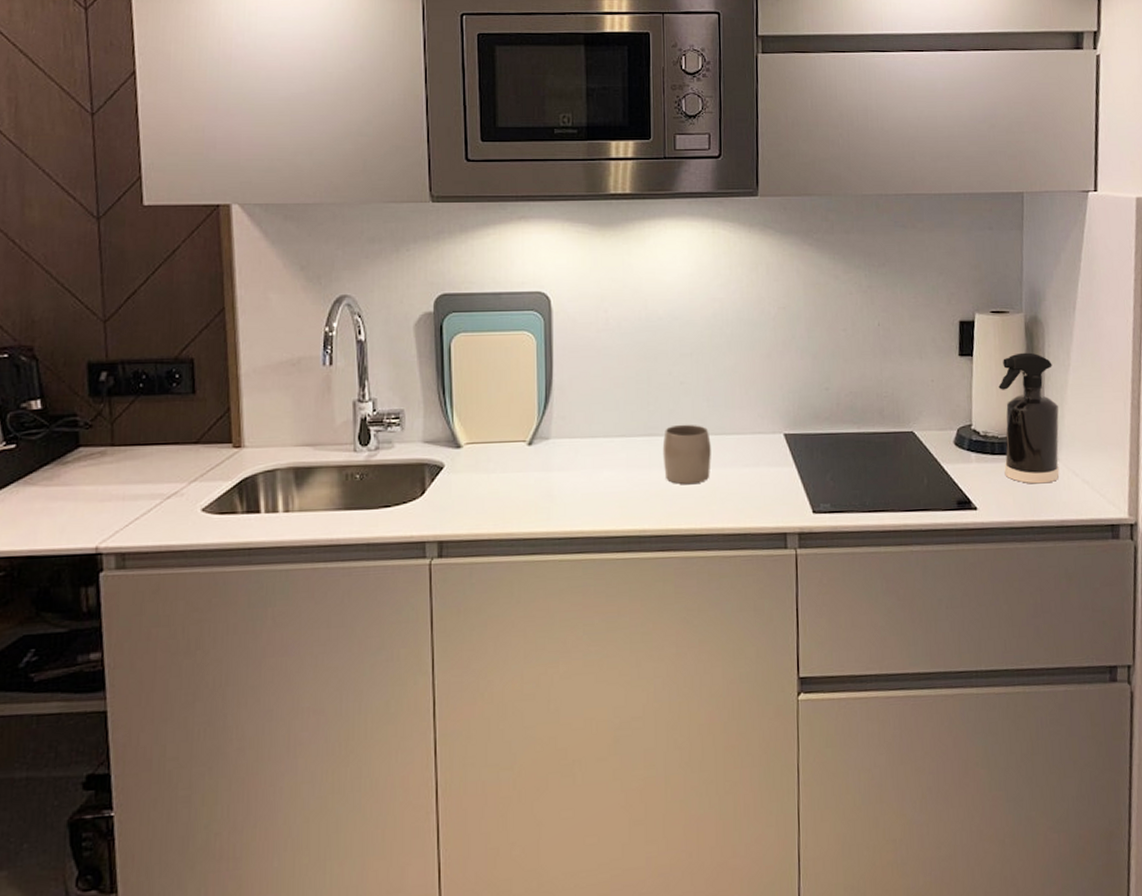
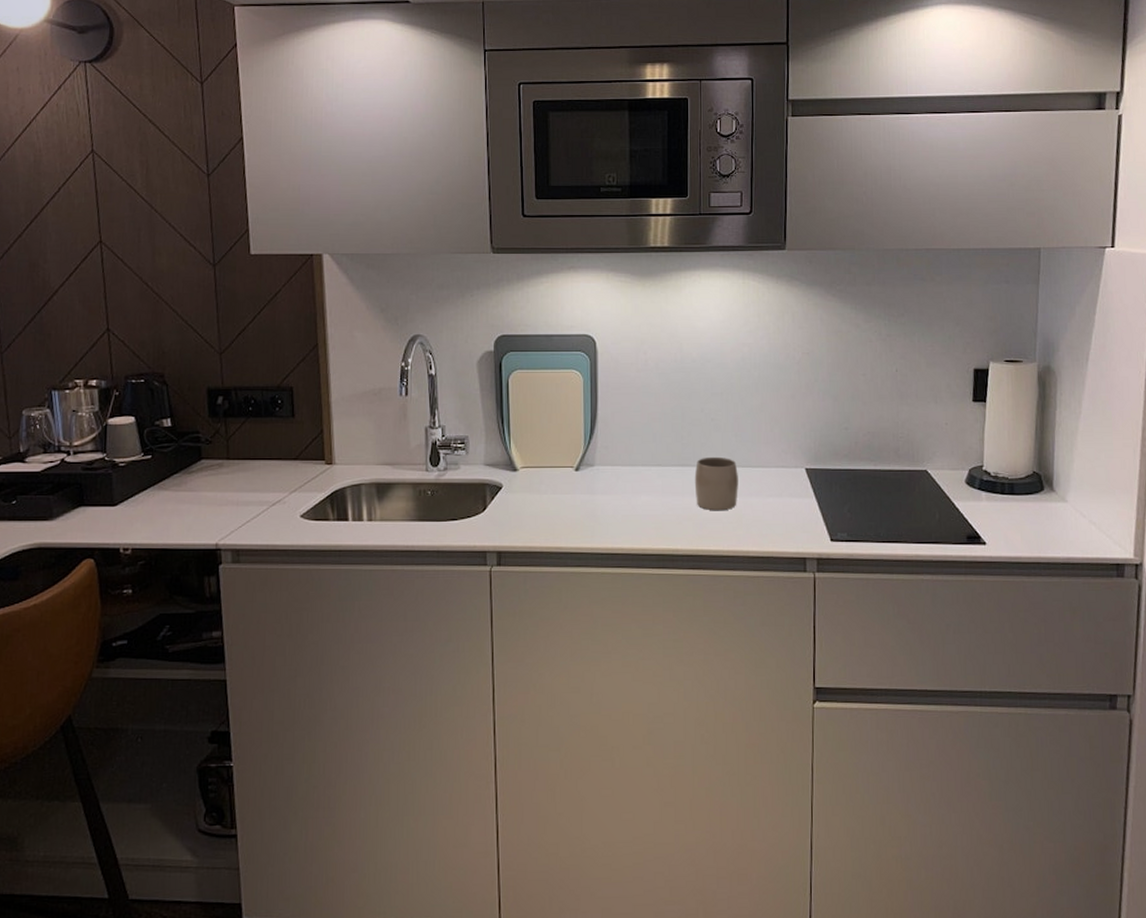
spray bottle: present [998,352,1060,484] -> none [1010,400,1069,523]

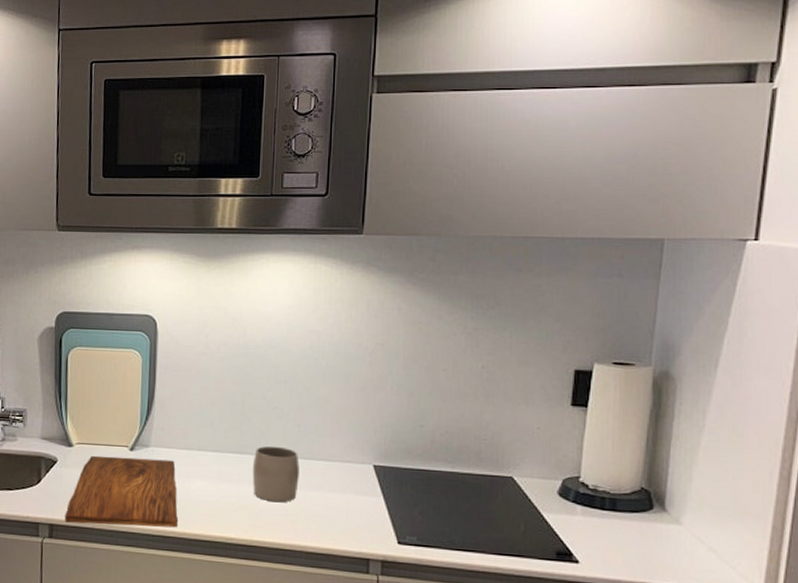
cutting board: none [512,478,626,548] -> present [64,455,179,528]

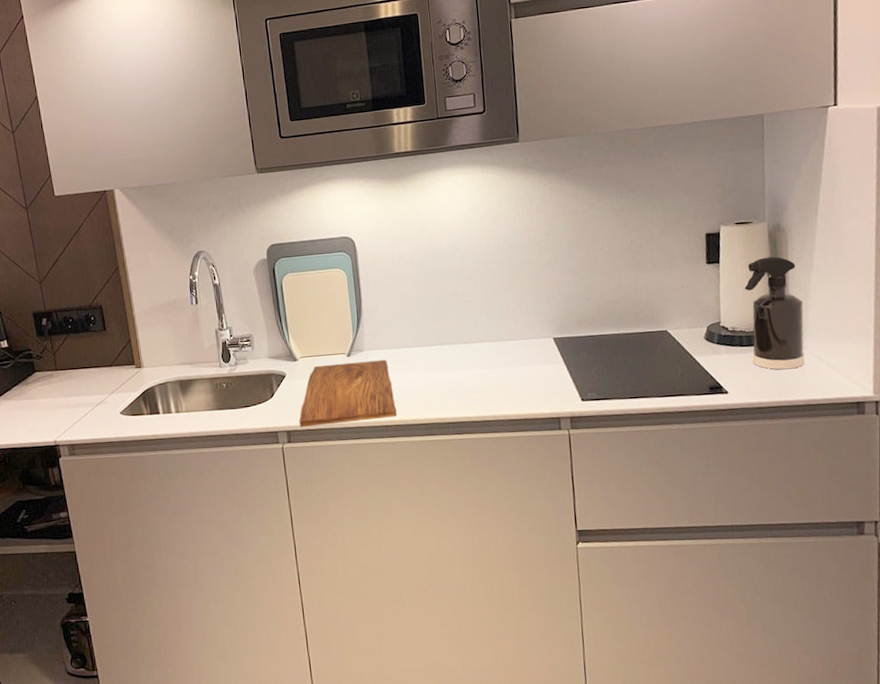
mug: present [252,446,300,503] -> none [452,334,494,382]
spray bottle: none [614,408,687,547] -> present [744,256,805,370]

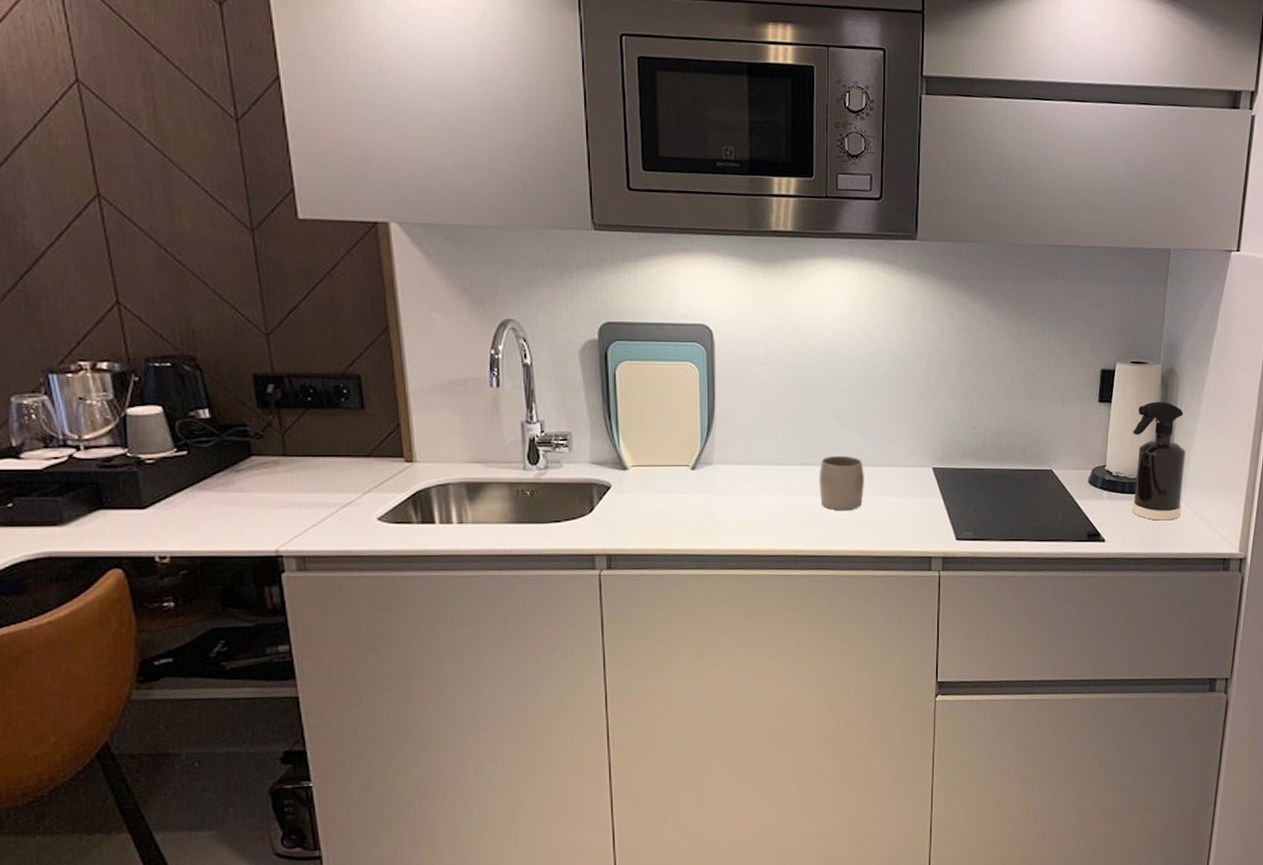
cutting board: present [299,359,398,427] -> none [623,477,747,551]
mug: none [452,334,494,382] -> present [819,455,864,511]

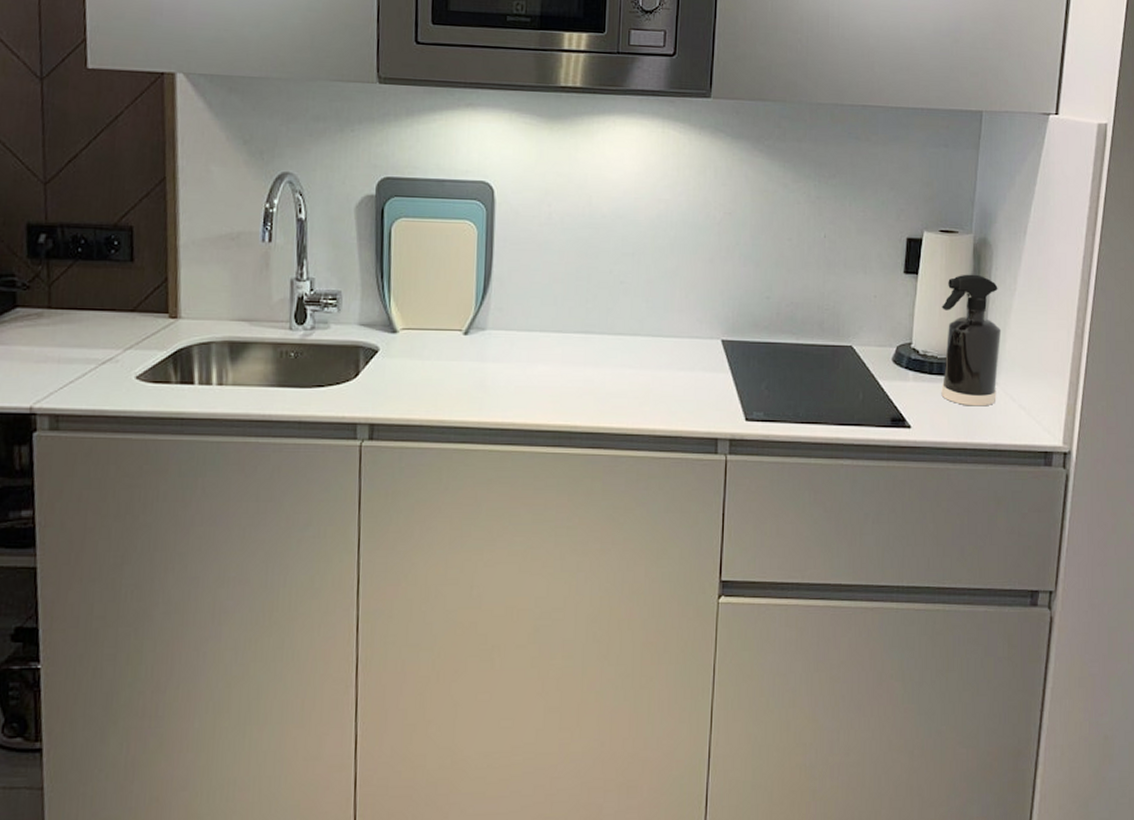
mug: present [819,455,864,511] -> none [598,323,648,384]

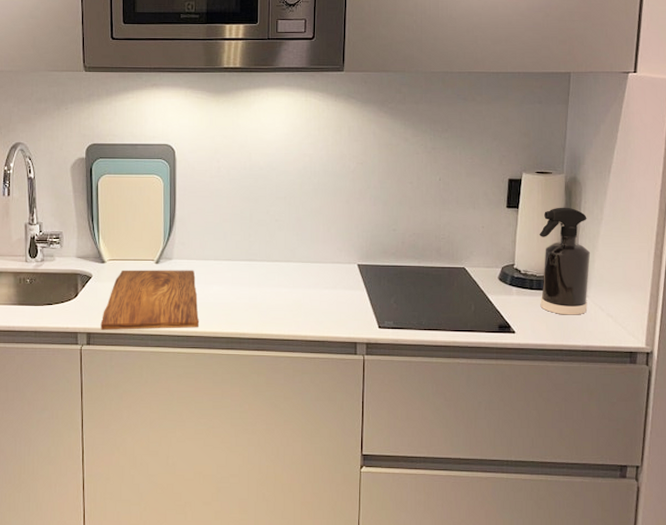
cutting board: none [387,342,519,421] -> present [100,269,200,330]

